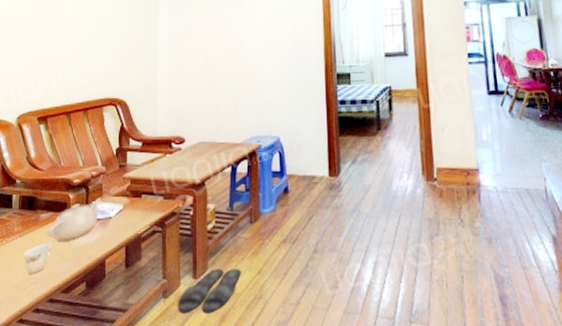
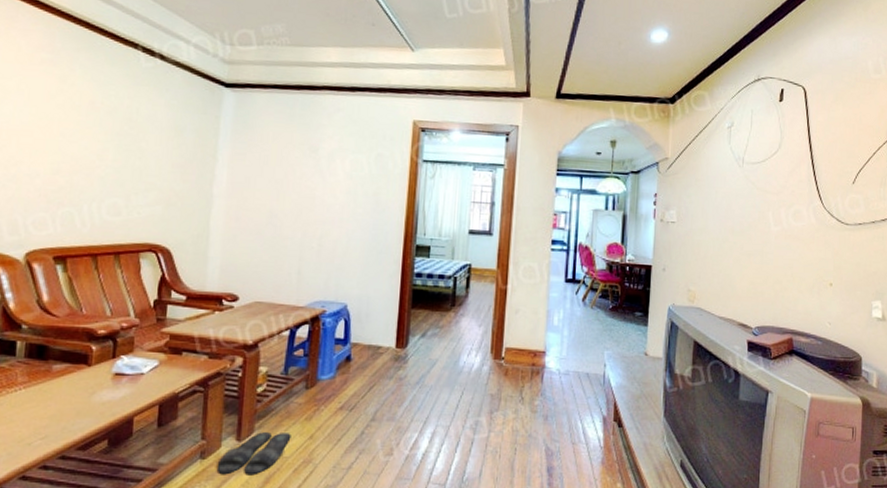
teacup: present [22,243,52,274] -> none [27,396,66,428]
teapot: present [46,197,102,241] -> none [59,351,133,396]

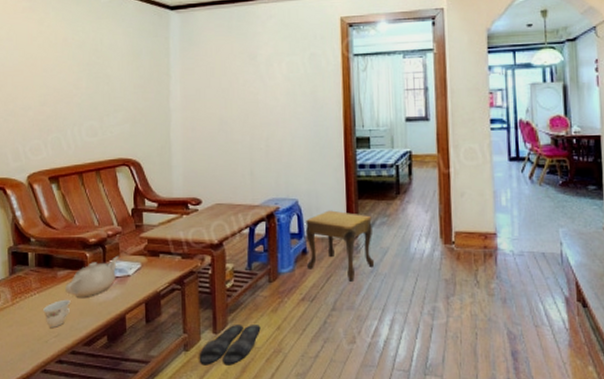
teacup: none [27,396,66,428] -> present [42,299,71,328]
teapot: none [59,351,133,396] -> present [64,256,119,297]
footstool: none [350,317,423,392] -> present [306,210,375,282]

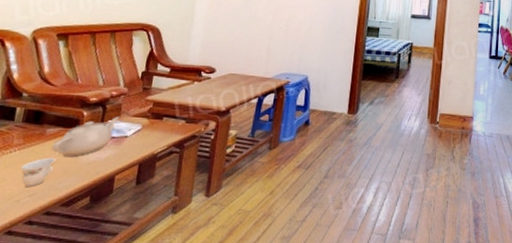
slippers: present [200,325,261,365] -> none [187,189,254,228]
footstool: present [306,210,375,282] -> none [307,87,372,152]

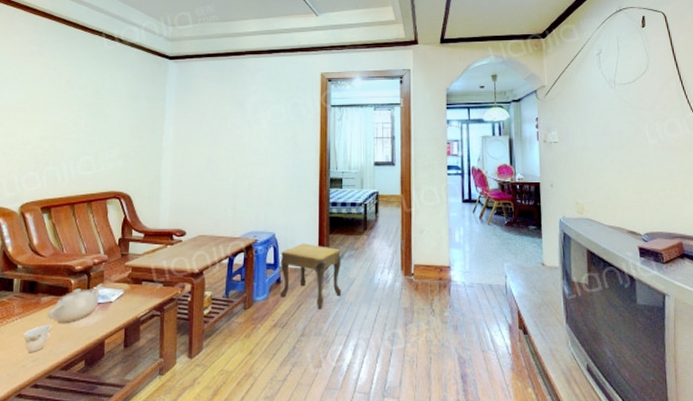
footstool: none [307,87,372,152] -> present [280,243,342,309]

